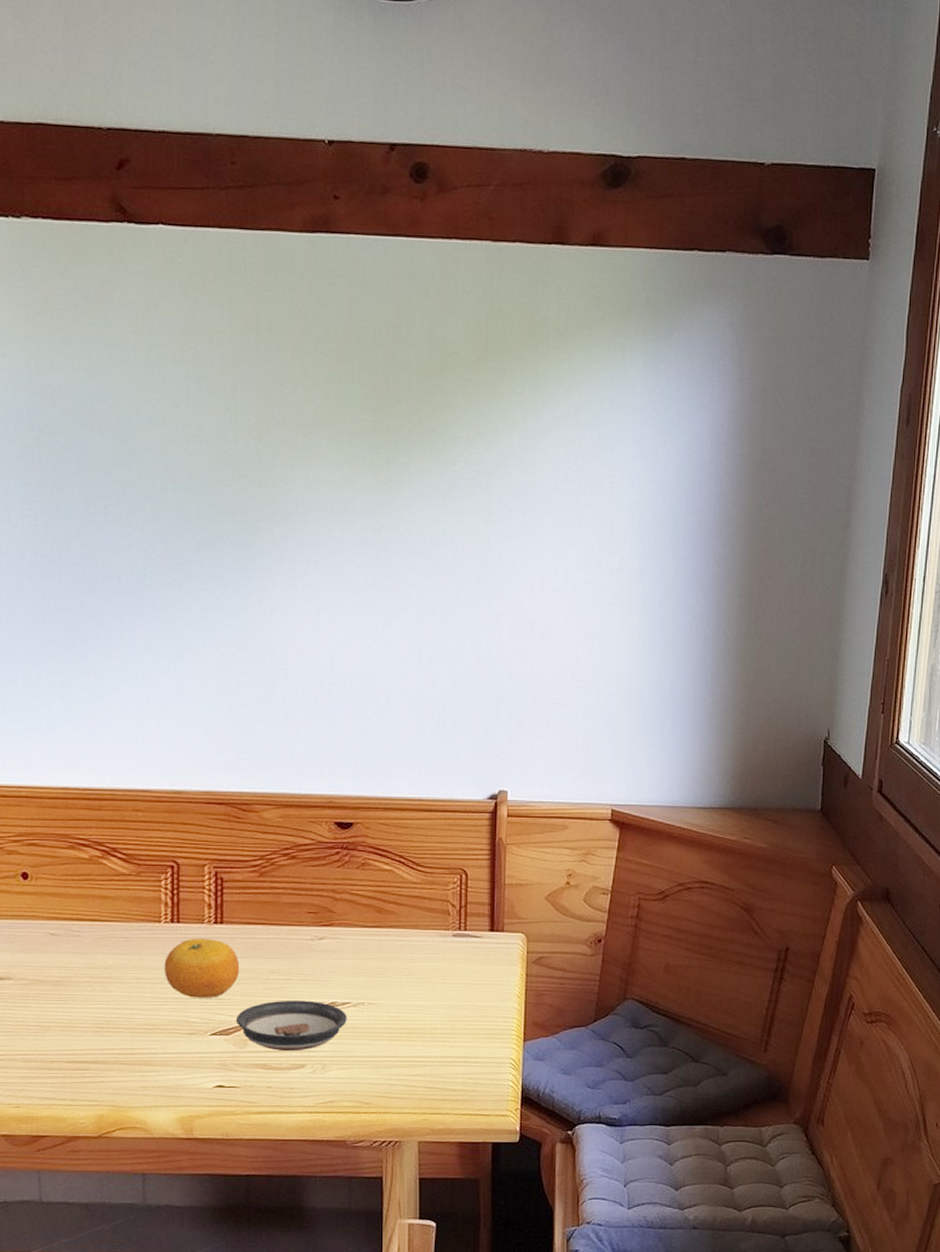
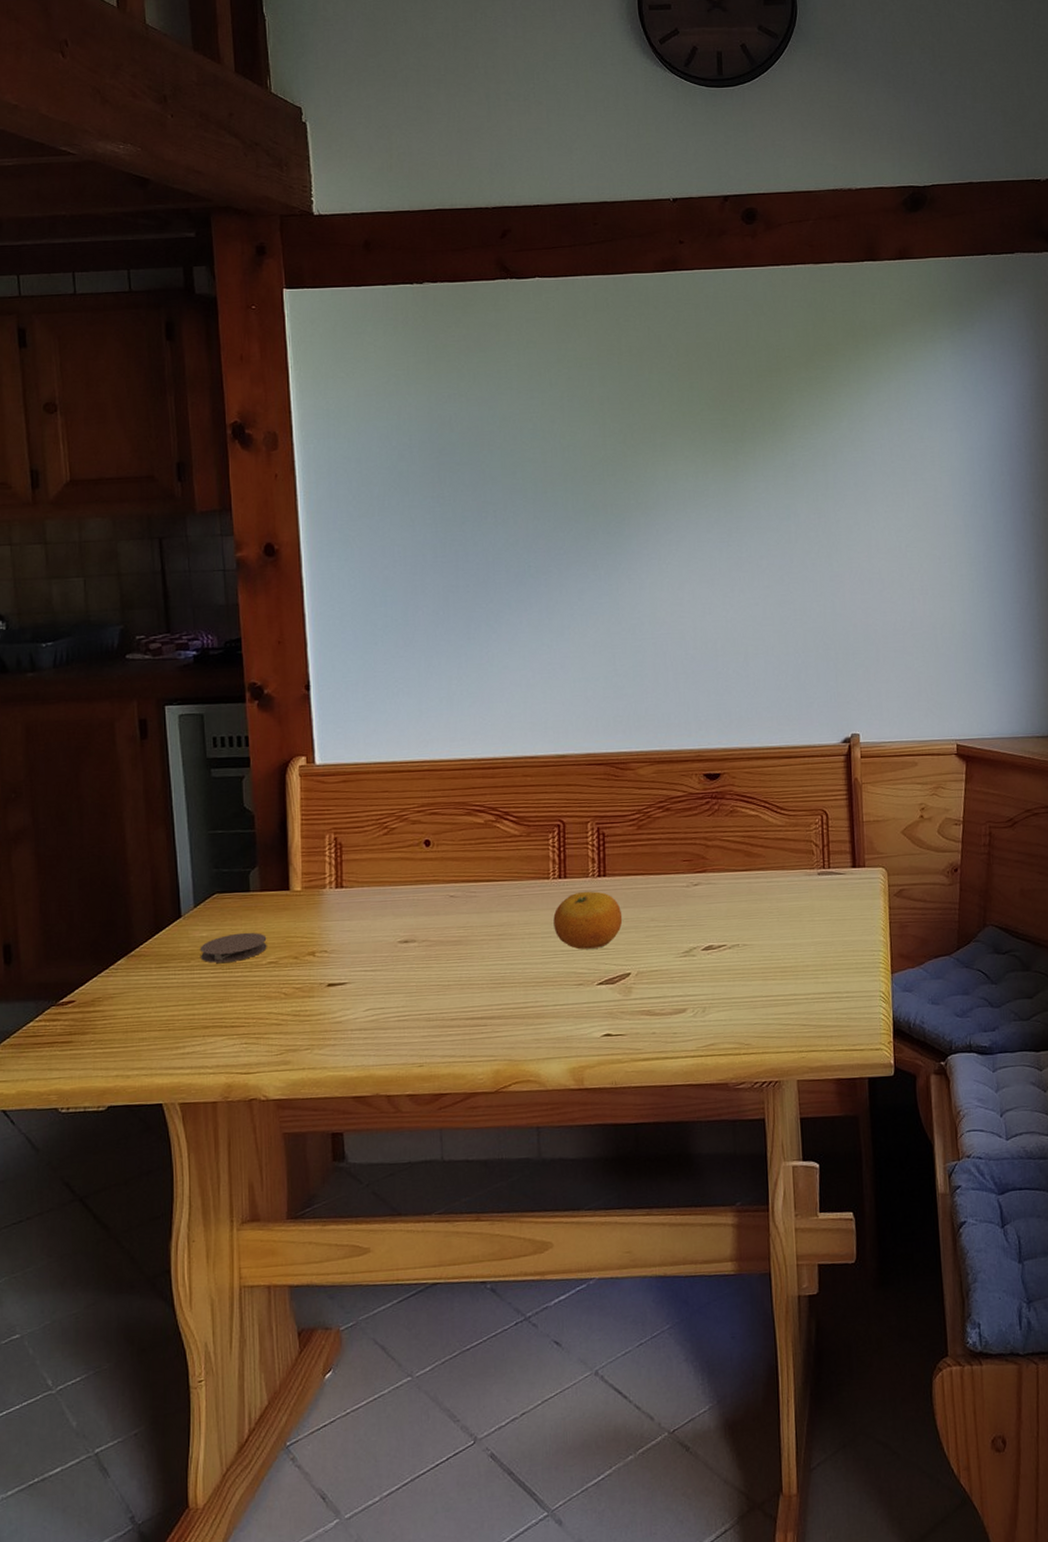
saucer: present [235,1000,347,1052] -> none [620,945,724,997]

